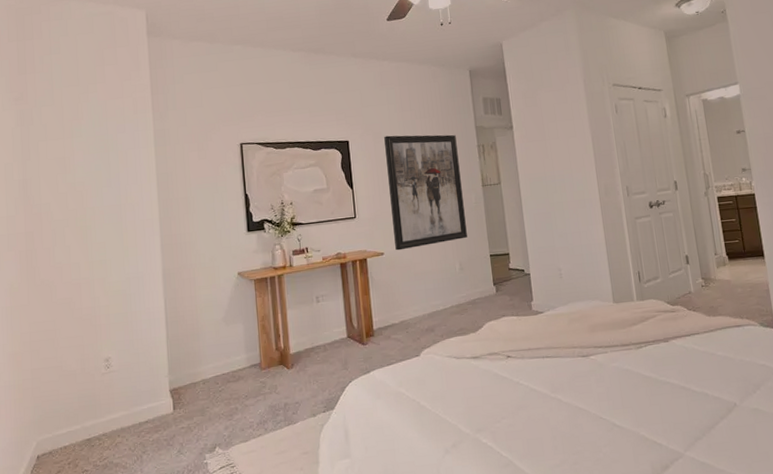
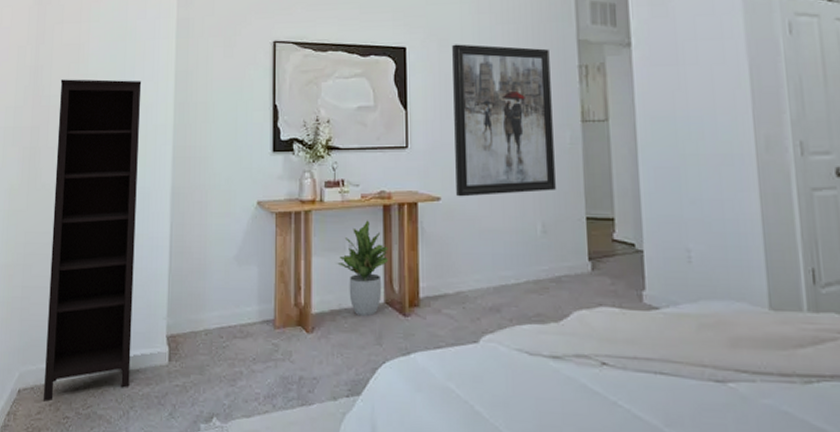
bookcase: none [50,184,141,462] -> present [44,79,142,402]
potted plant: none [307,276,348,350] -> present [336,220,389,316]

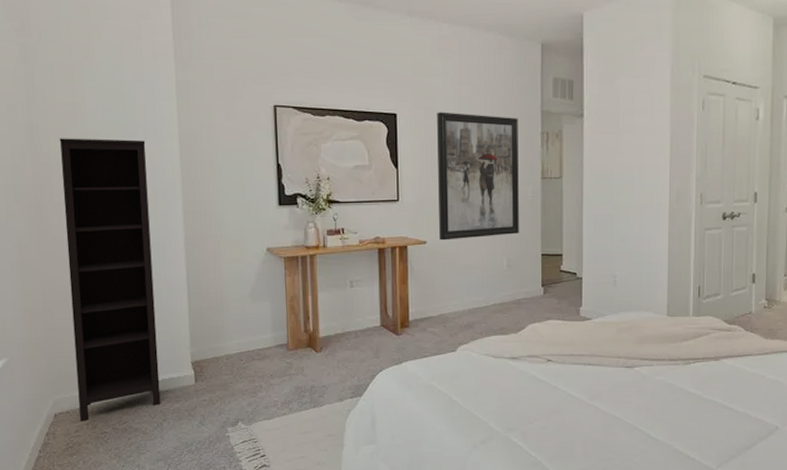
potted plant: present [336,220,389,316] -> none [339,261,384,336]

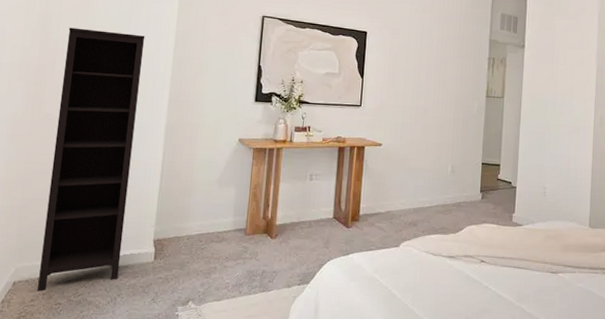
wall art: present [437,112,519,241] -> none [394,33,470,145]

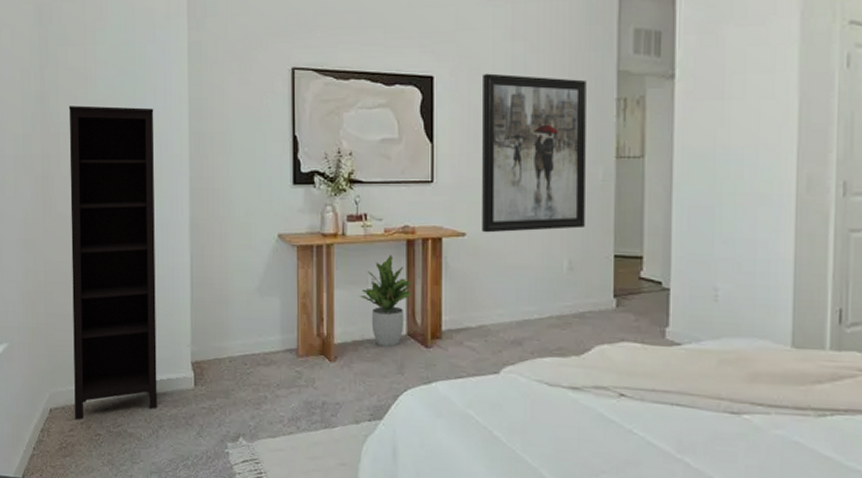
potted plant: none [298,157,340,227] -> present [358,254,412,347]
wall art: none [394,33,470,145] -> present [482,73,586,233]

